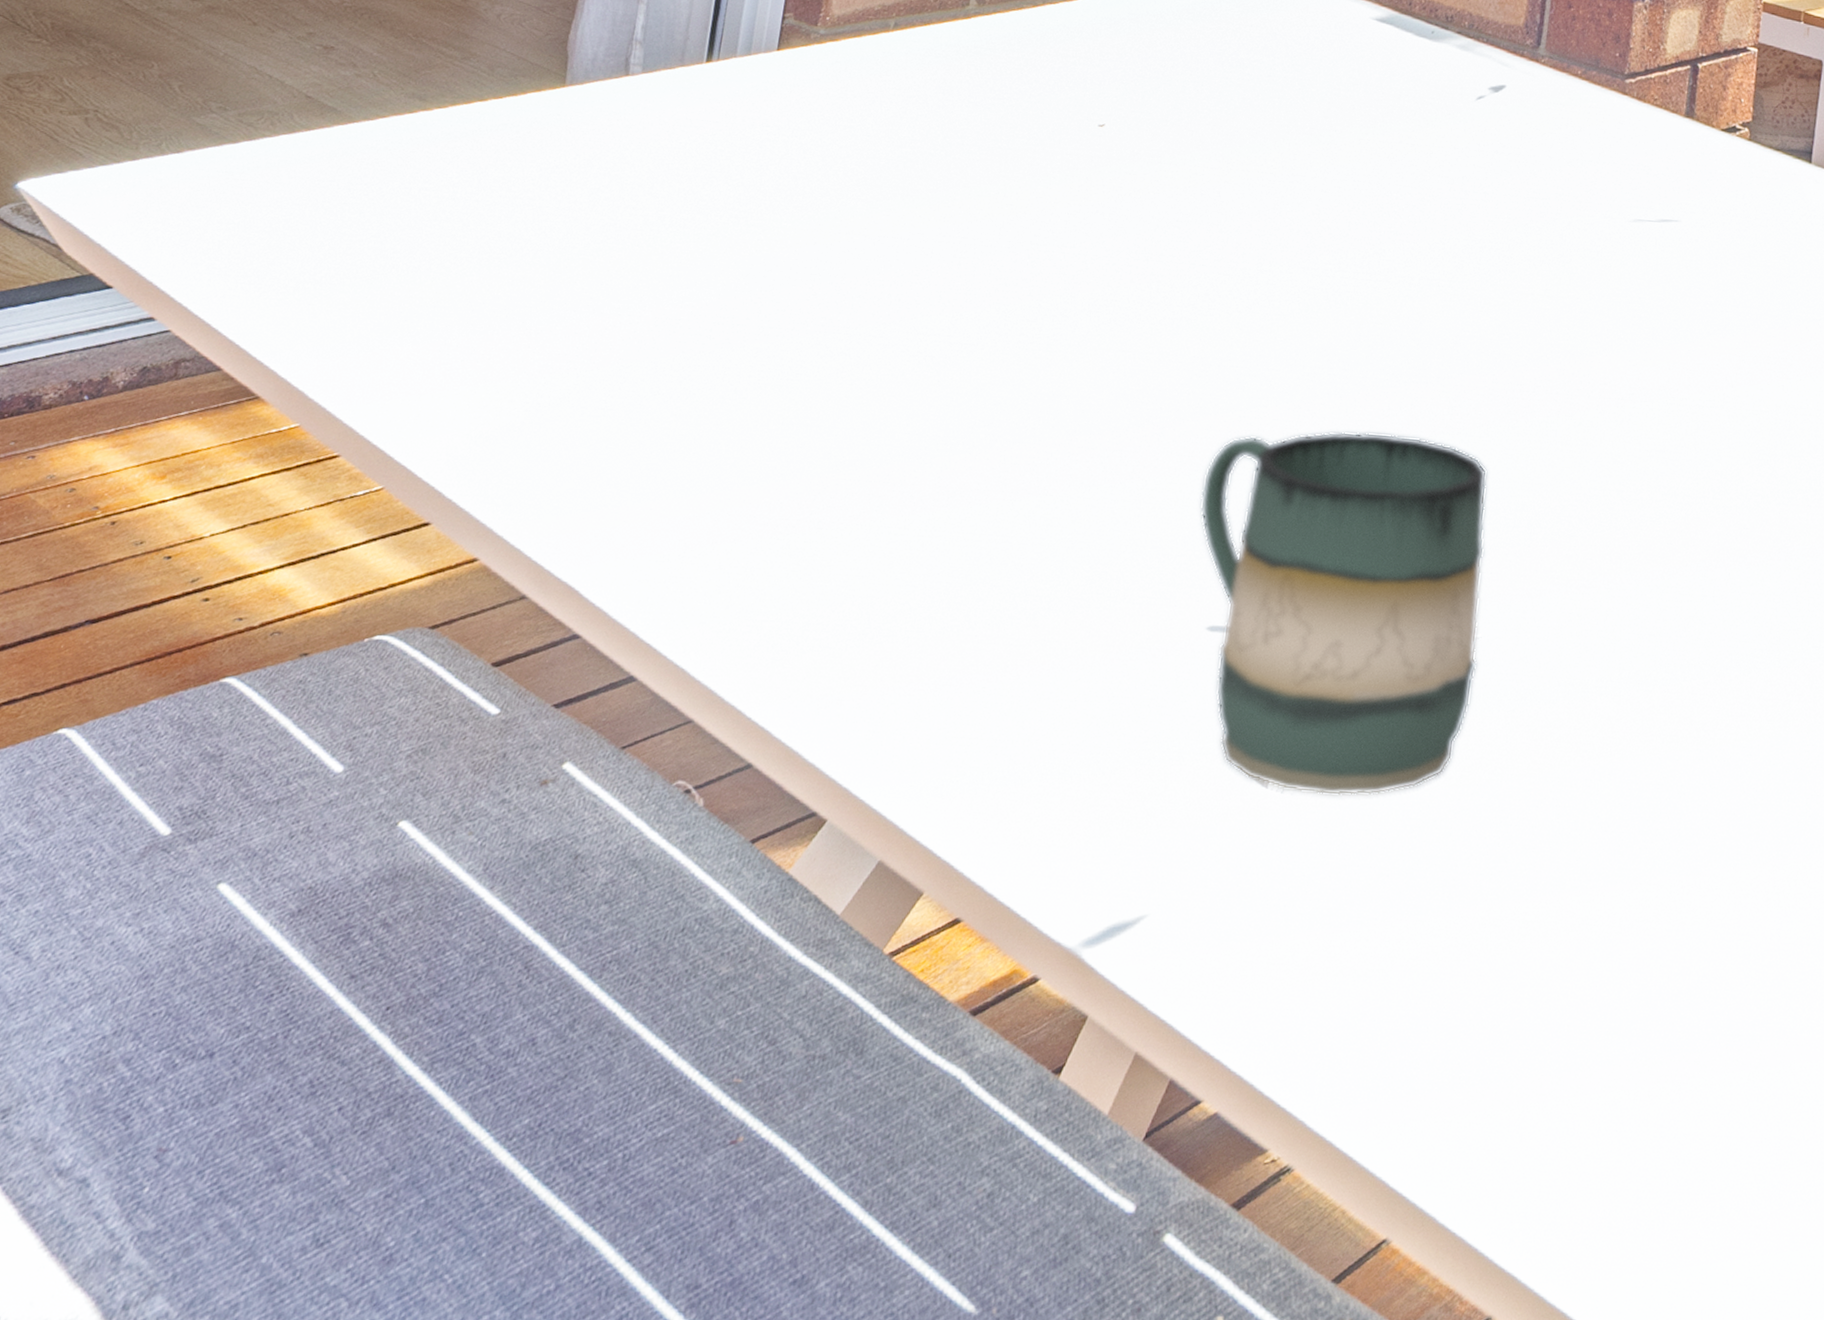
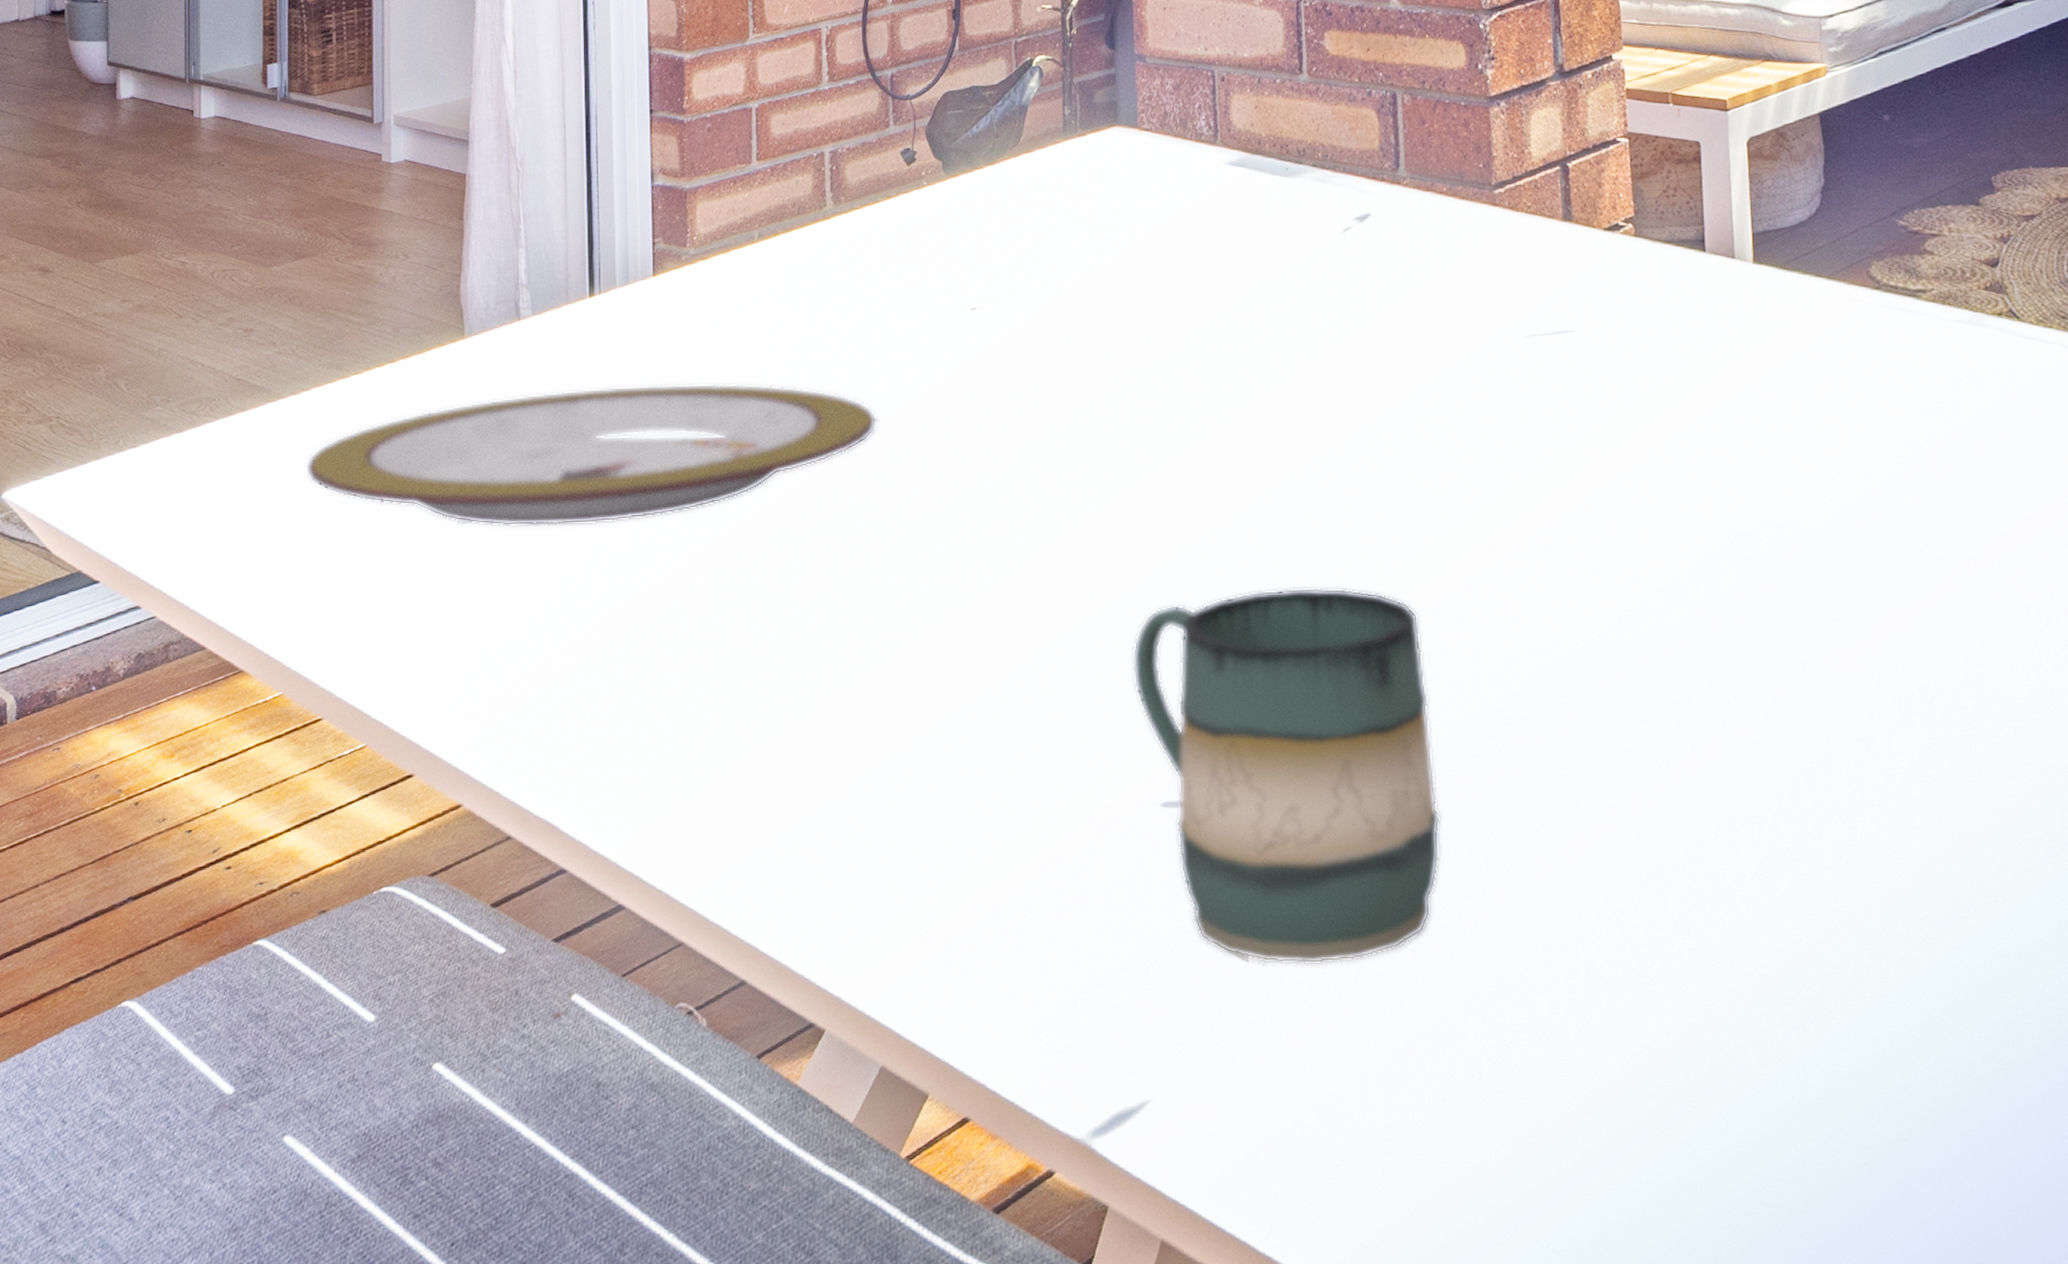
plate: none [366,151,986,291] -> present [305,383,877,527]

